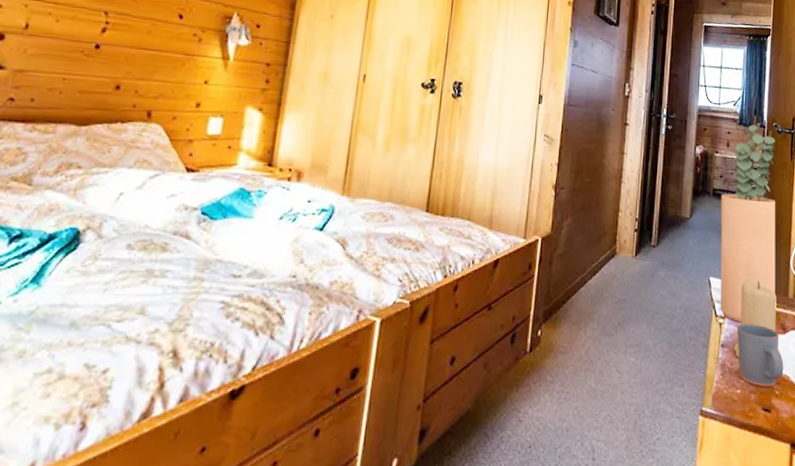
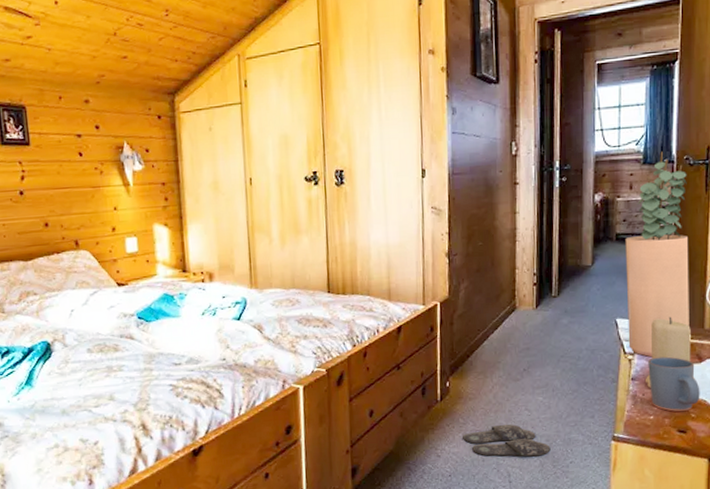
slippers: none [548,386,639,429] -> present [463,424,551,457]

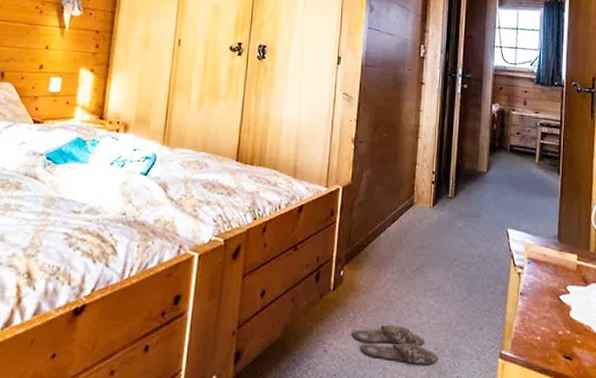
vase: present [625,152,689,357] -> none [518,75,576,273]
candle: present [644,316,695,388] -> none [533,234,581,306]
mug: present [648,356,700,412] -> none [536,274,586,336]

